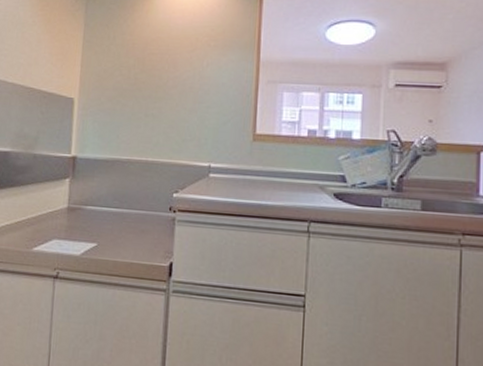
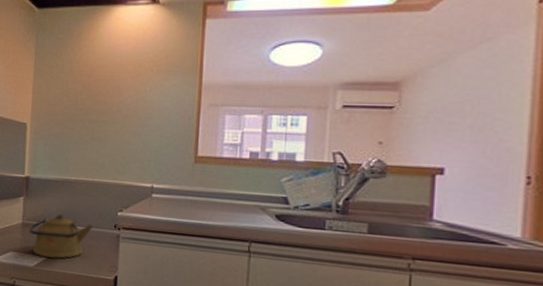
kettle: none [75,195,147,246] -> present [29,213,94,259]

